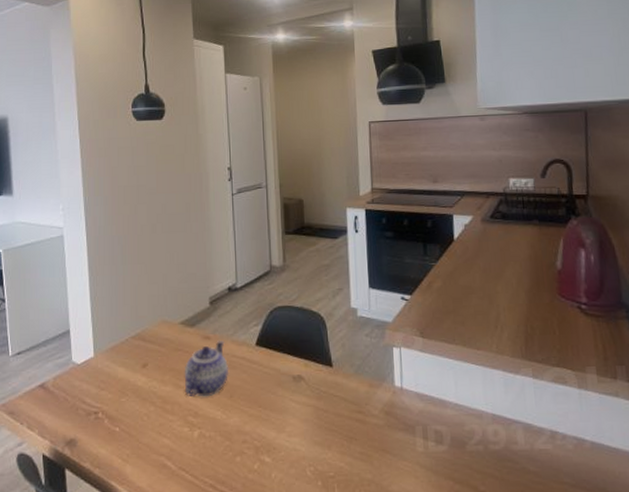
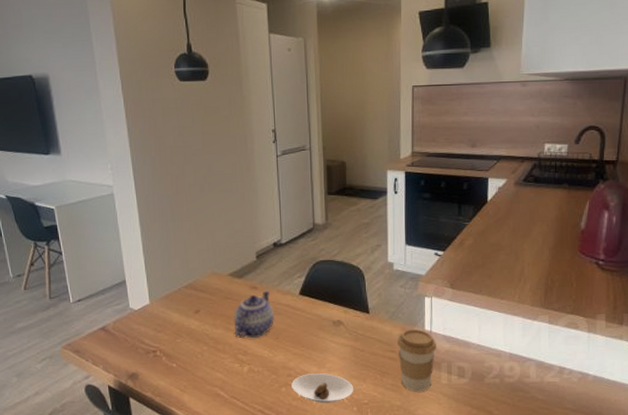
saucer: none [247,439,318,477] -> present [292,373,354,404]
coffee cup: none [364,386,409,462] -> present [396,329,436,392]

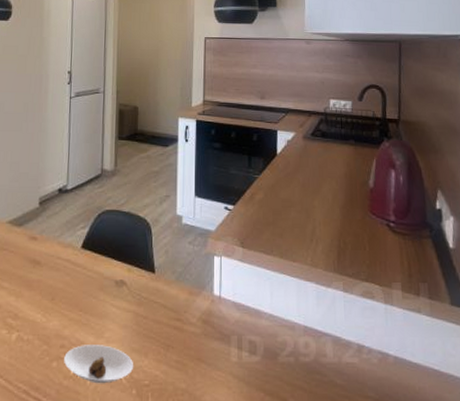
teapot: present [233,289,275,339] -> none [7,240,53,299]
coffee cup: present [396,329,436,392] -> none [183,294,226,371]

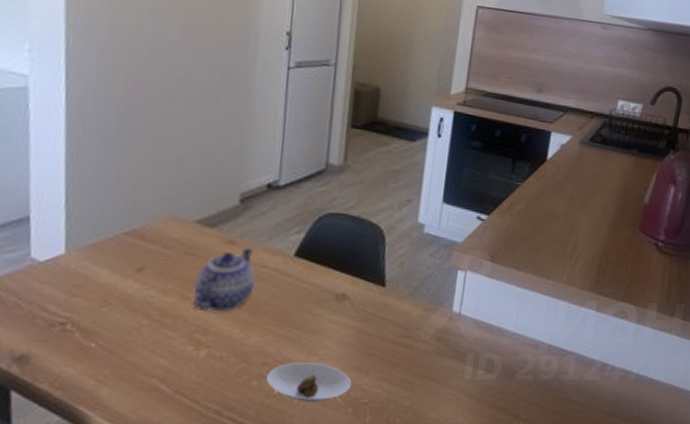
teapot: none [7,240,53,299] -> present [194,245,257,312]

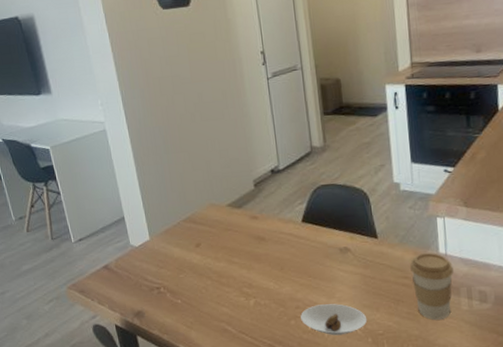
teapot: present [194,245,257,312] -> none [235,218,279,271]
coffee cup: none [415,310,465,389] -> present [409,253,453,320]

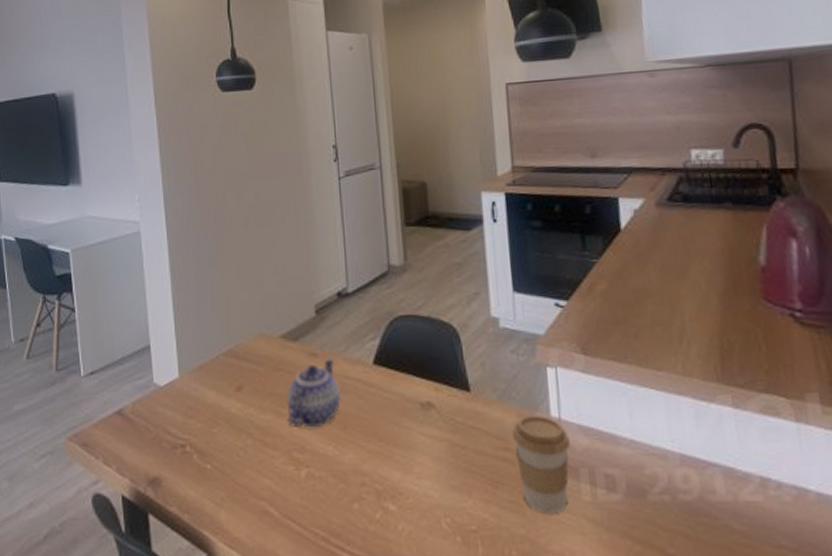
teapot: none [235,218,279,271] -> present [286,357,342,428]
saucer: present [300,304,367,336] -> none [367,482,456,530]

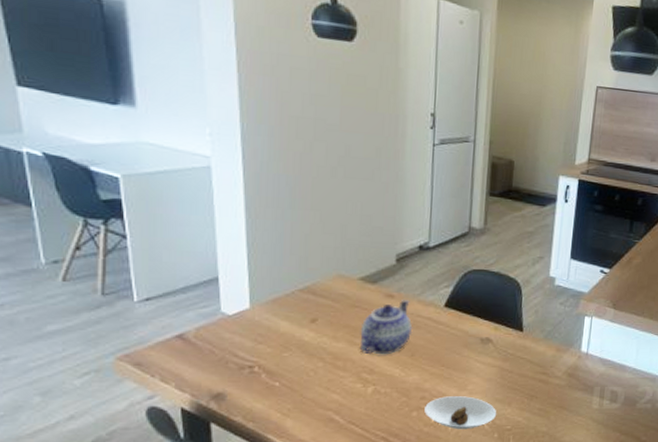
saucer: none [367,482,456,530] -> present [424,396,497,430]
coffee cup: present [511,416,570,514] -> none [549,351,592,417]

